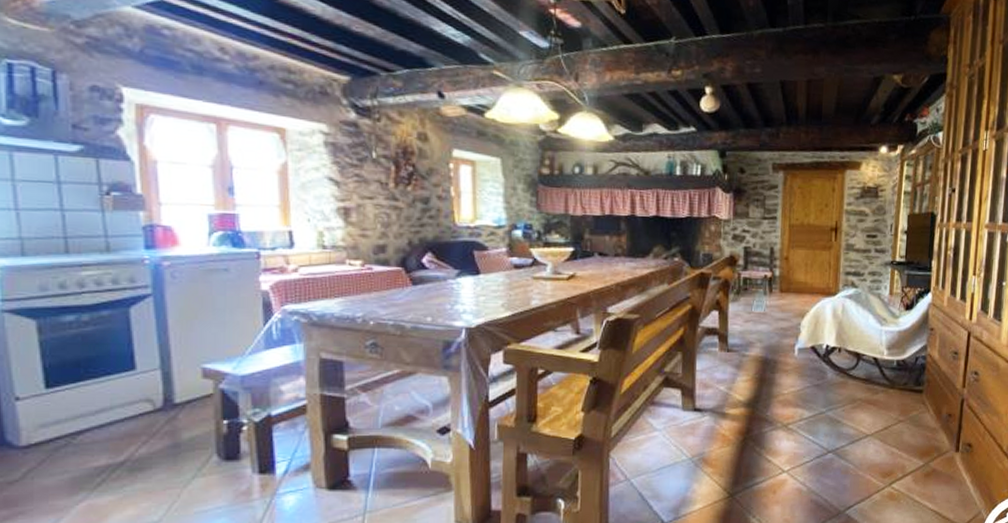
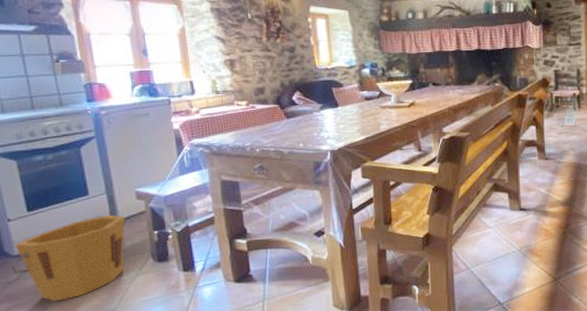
bucket: none [13,396,184,510] -> present [10,214,125,302]

